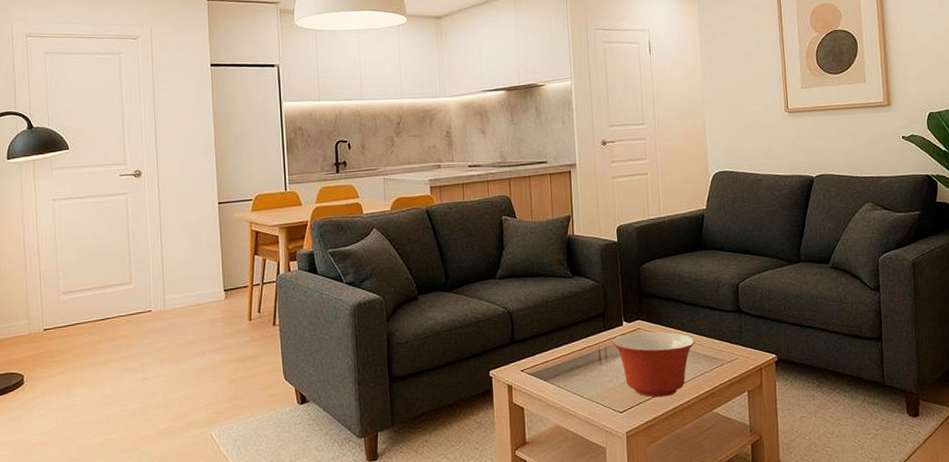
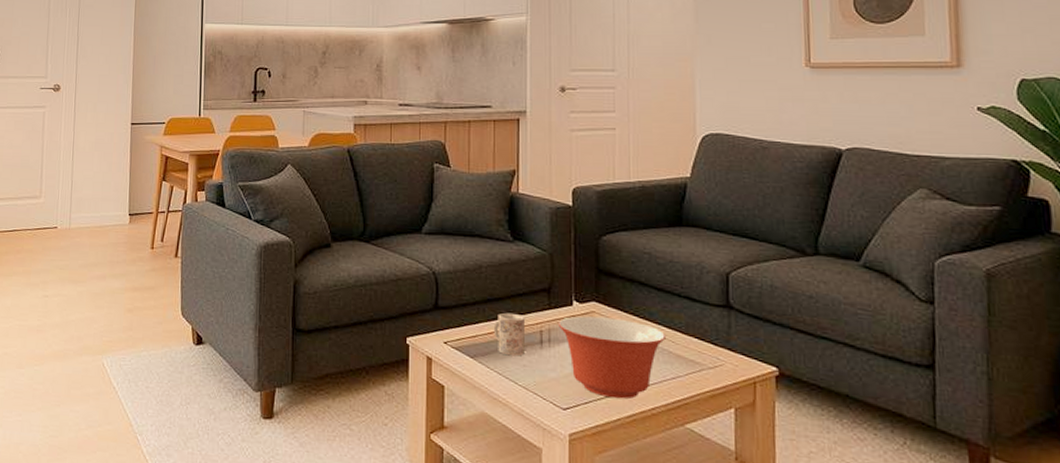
mug: none [561,338,587,375] -> present [493,312,526,357]

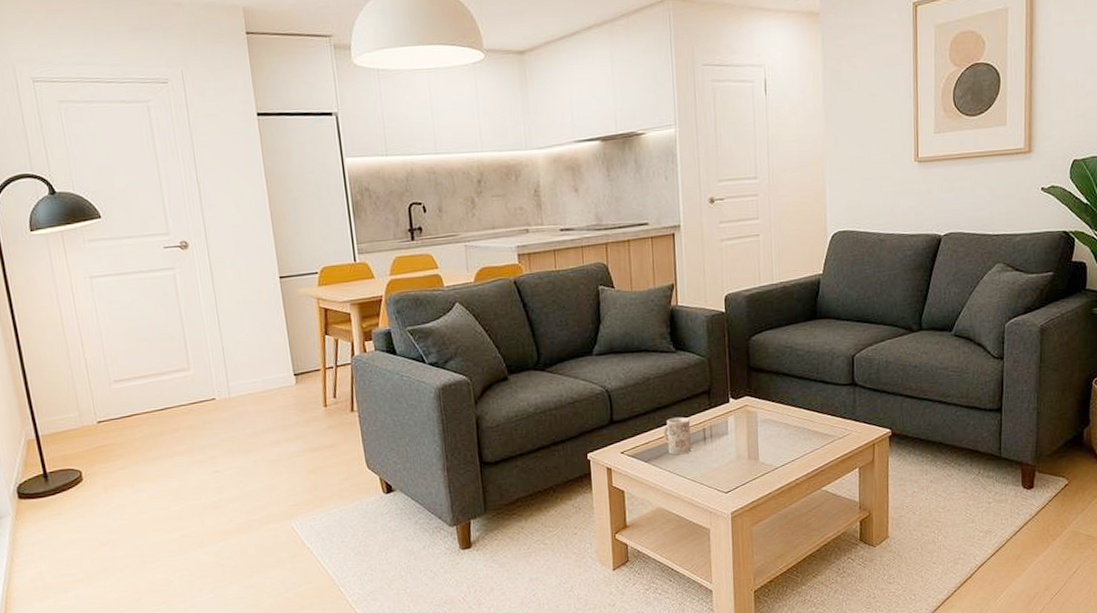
mixing bowl: present [557,316,665,399] -> none [717,408,805,477]

